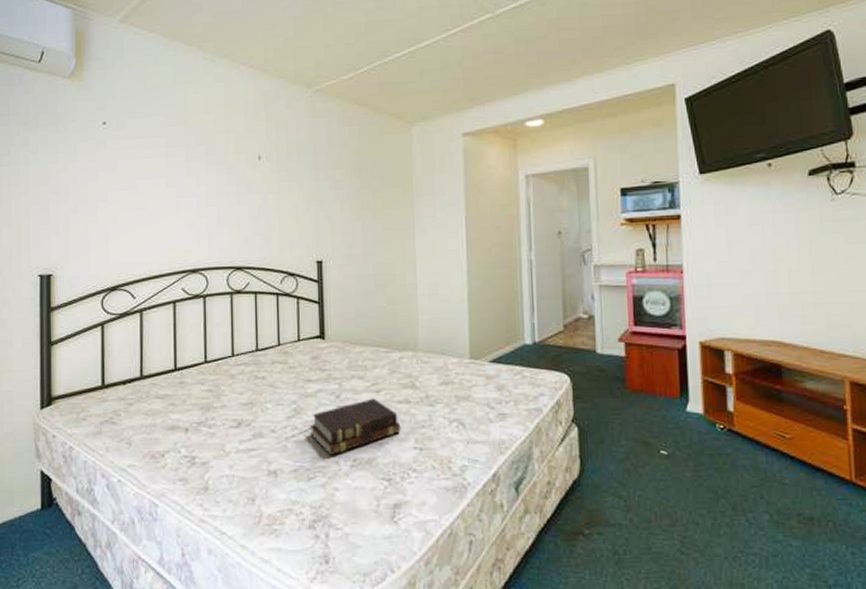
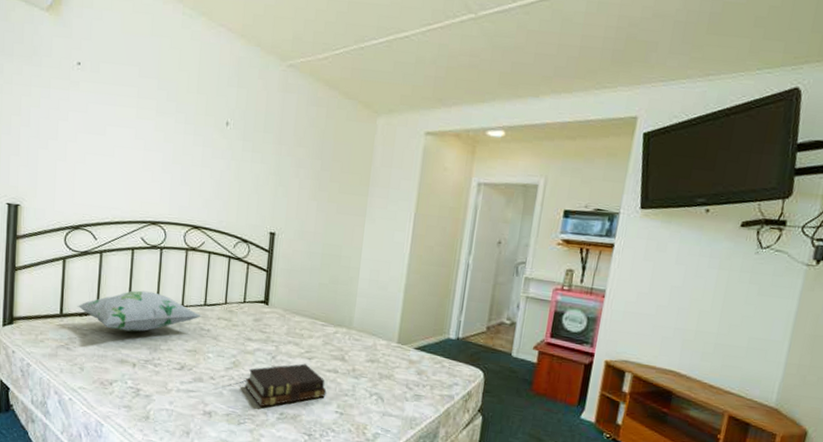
decorative pillow: none [119,345,254,393] -> present [77,290,202,332]

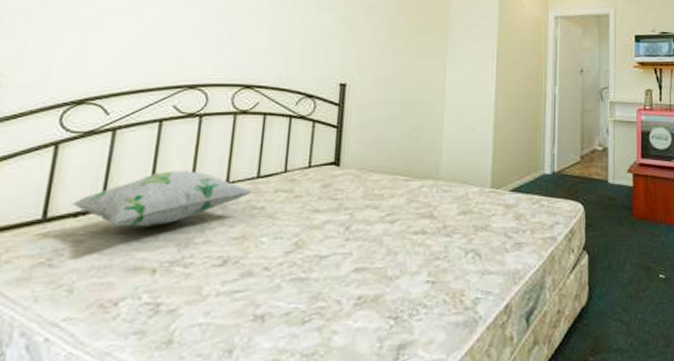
bible: present [244,363,327,407] -> none [310,229,414,295]

